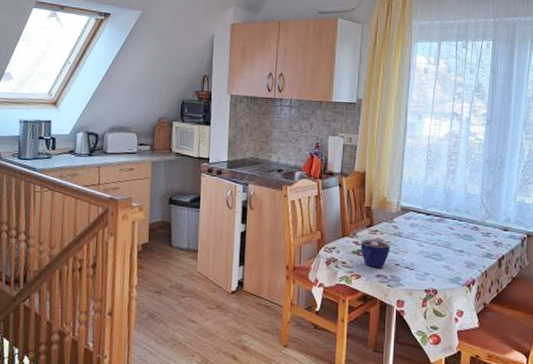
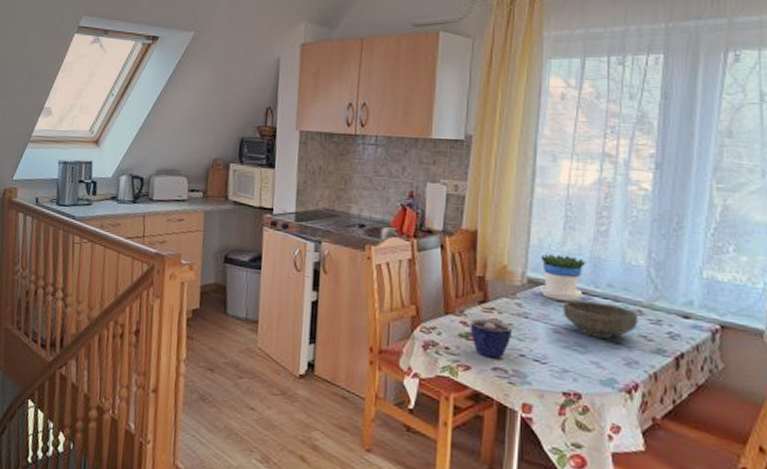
flowerpot: none [409,188,441,223] -> present [540,253,586,302]
bowl: none [425,221,474,249] -> present [563,299,637,339]

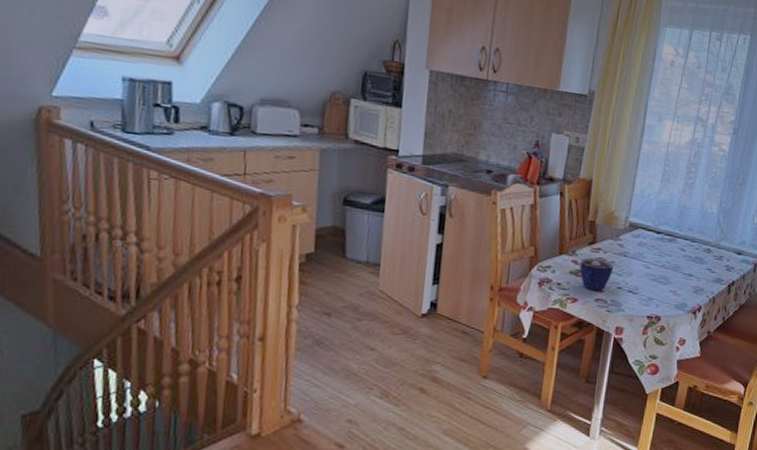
flowerpot: present [540,253,586,302] -> none [638,201,675,242]
bowl: present [563,299,637,339] -> none [653,241,707,272]

